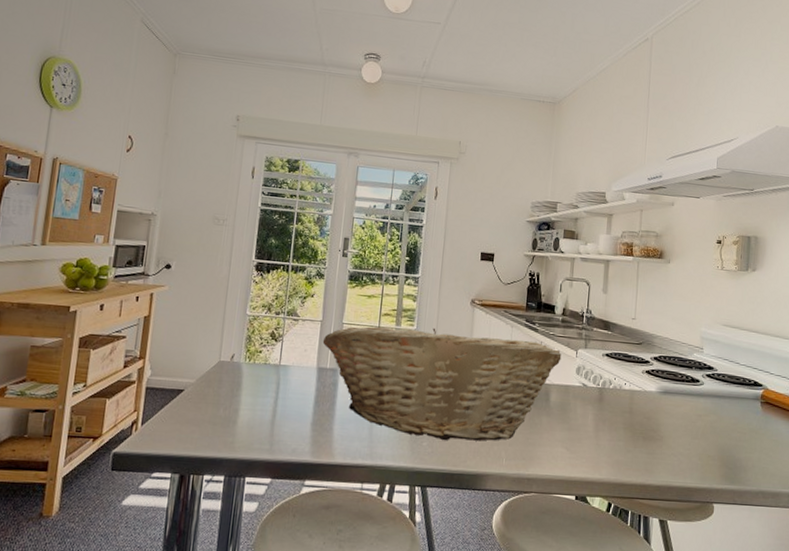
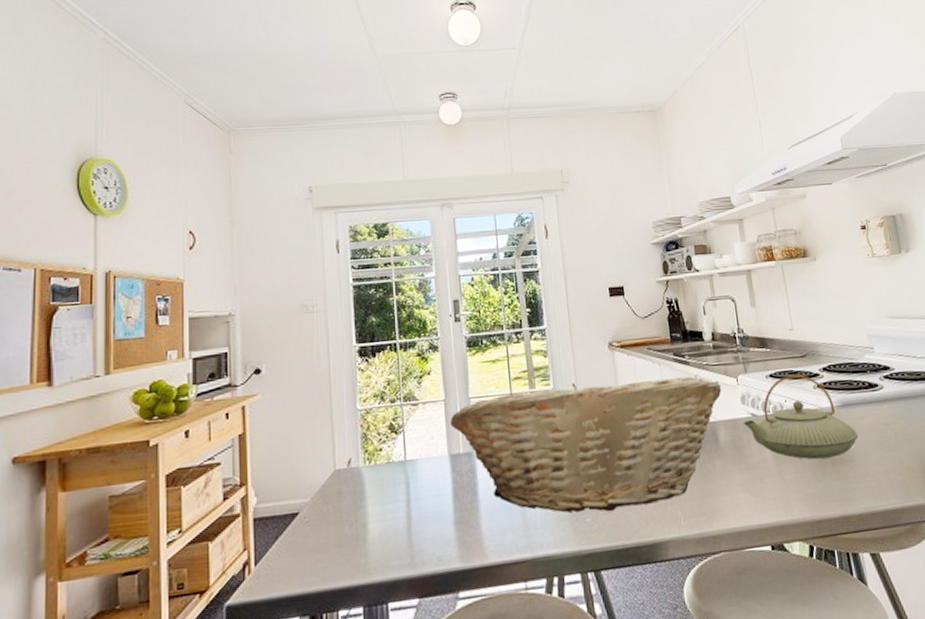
teapot: none [574,358,672,434] -> present [743,375,858,460]

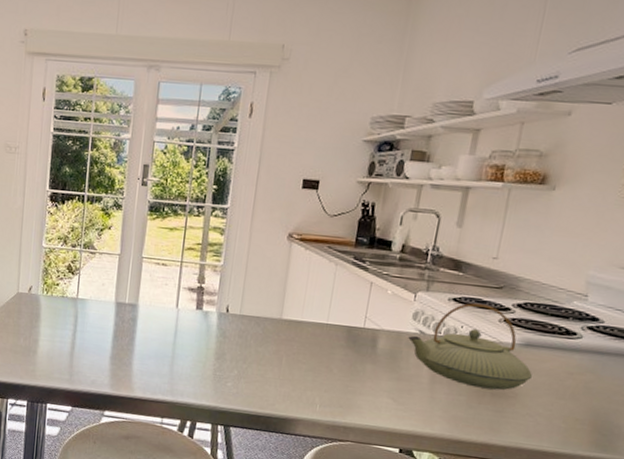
fruit basket: present [450,375,722,513] -> none [121,261,396,386]

